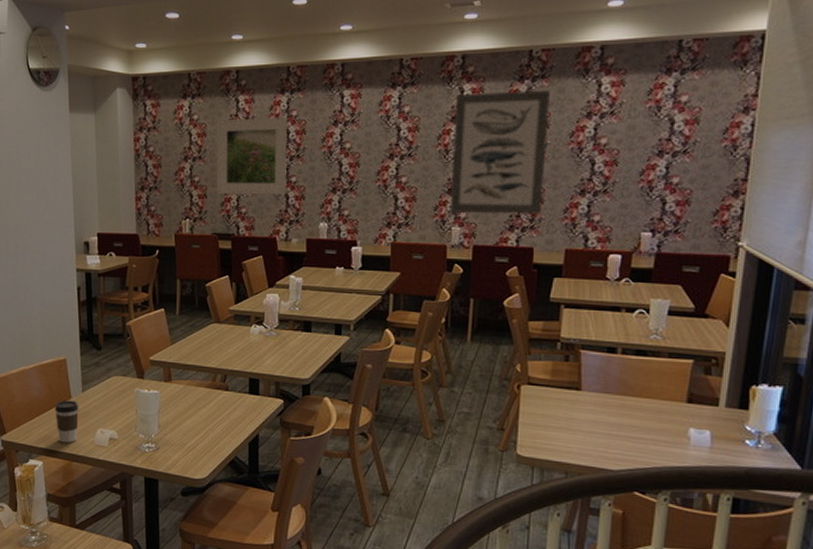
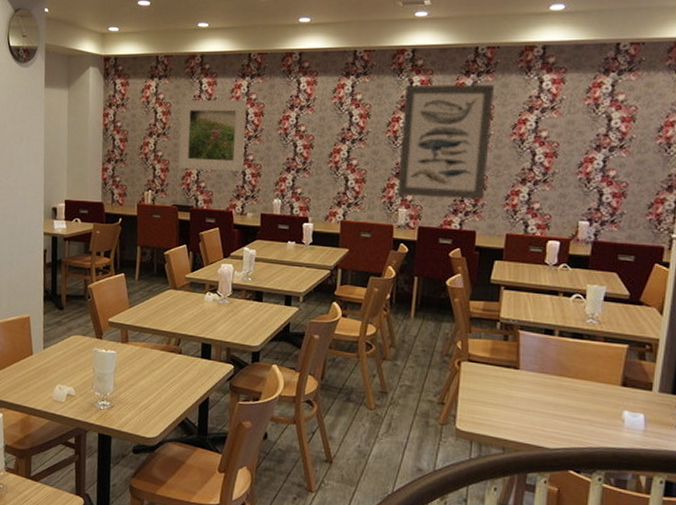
coffee cup: present [54,400,79,443] -> none [16,356,40,397]

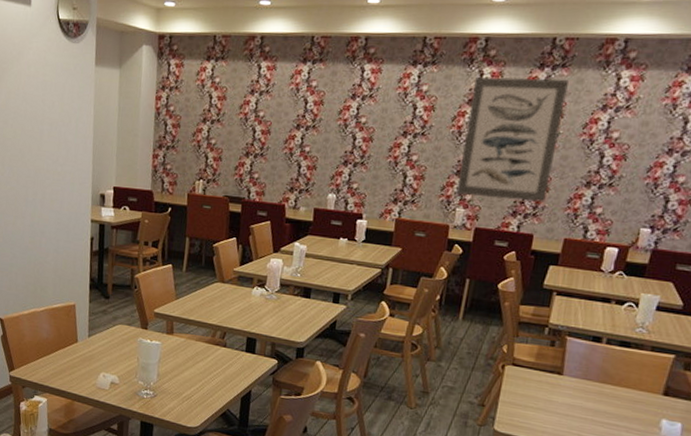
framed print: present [178,99,247,172] -> none [232,84,307,164]

